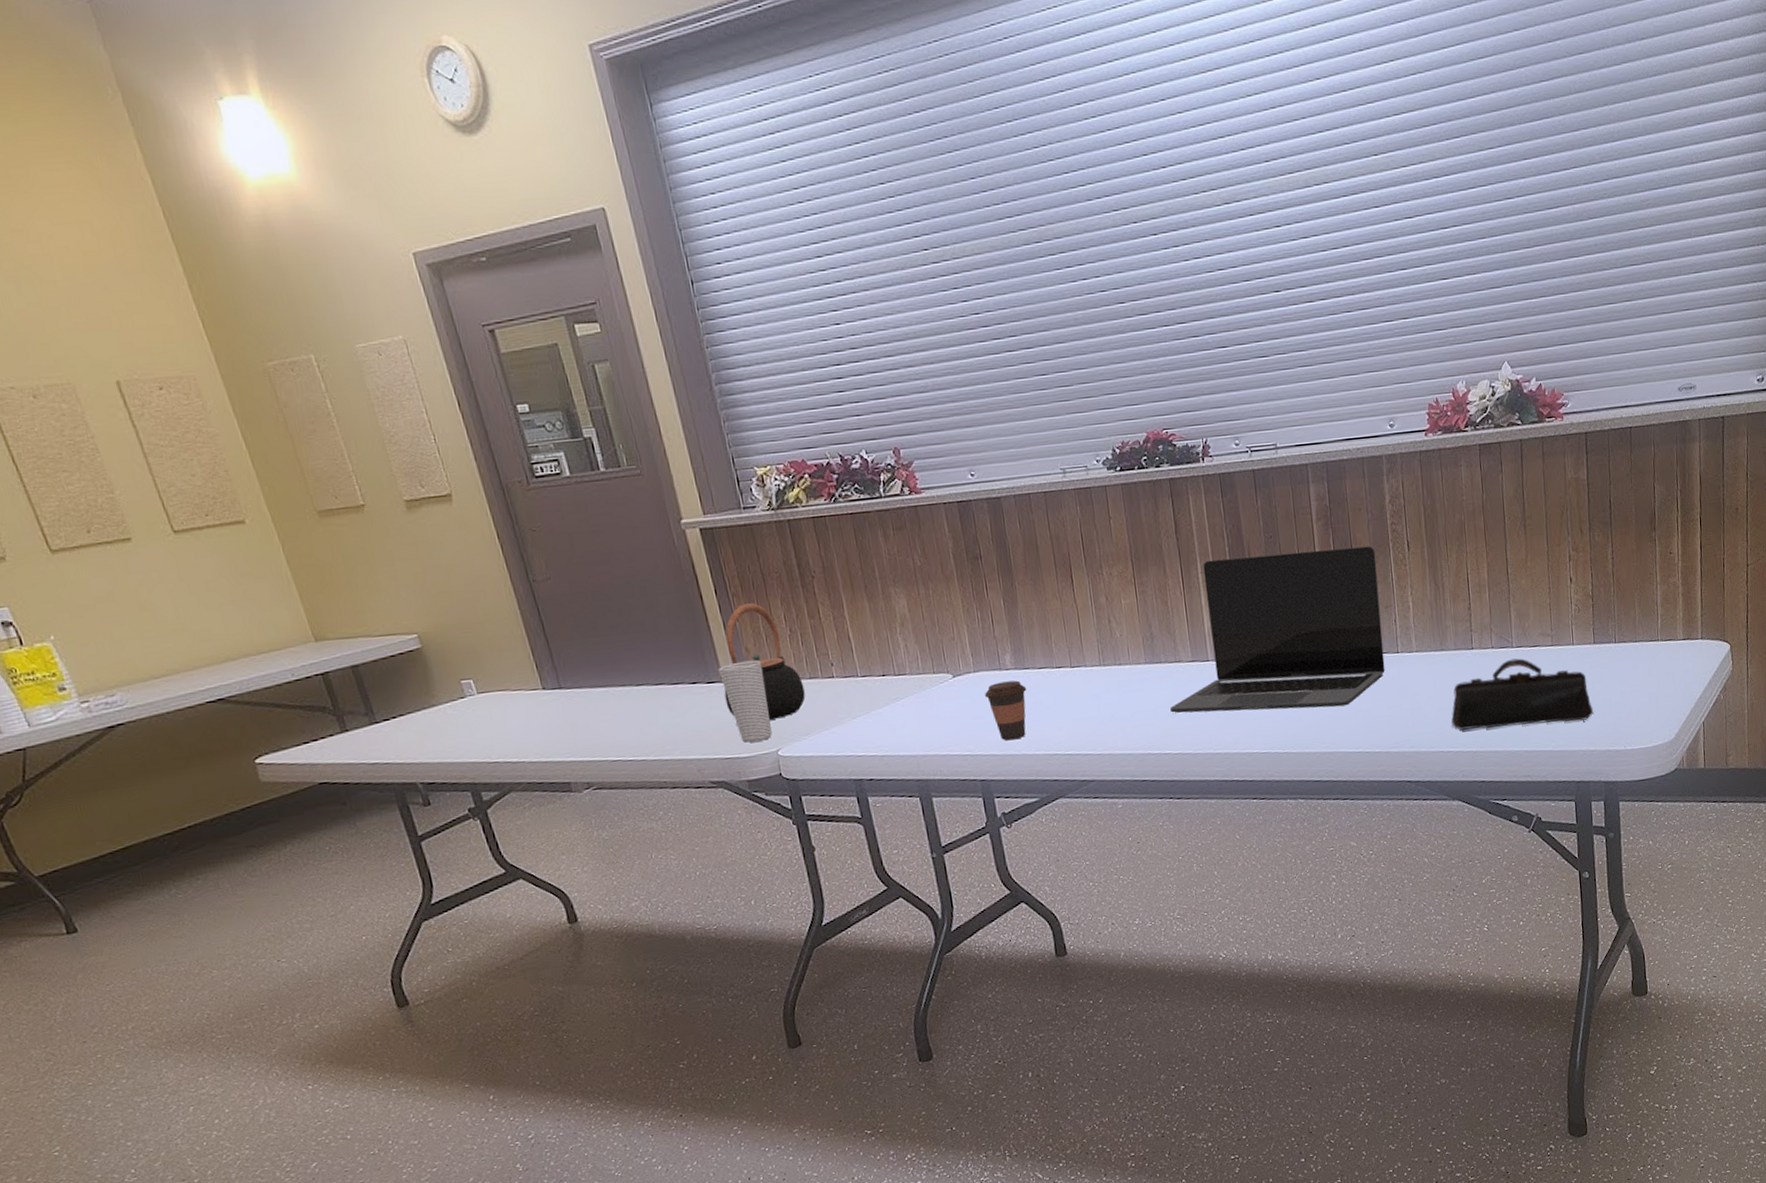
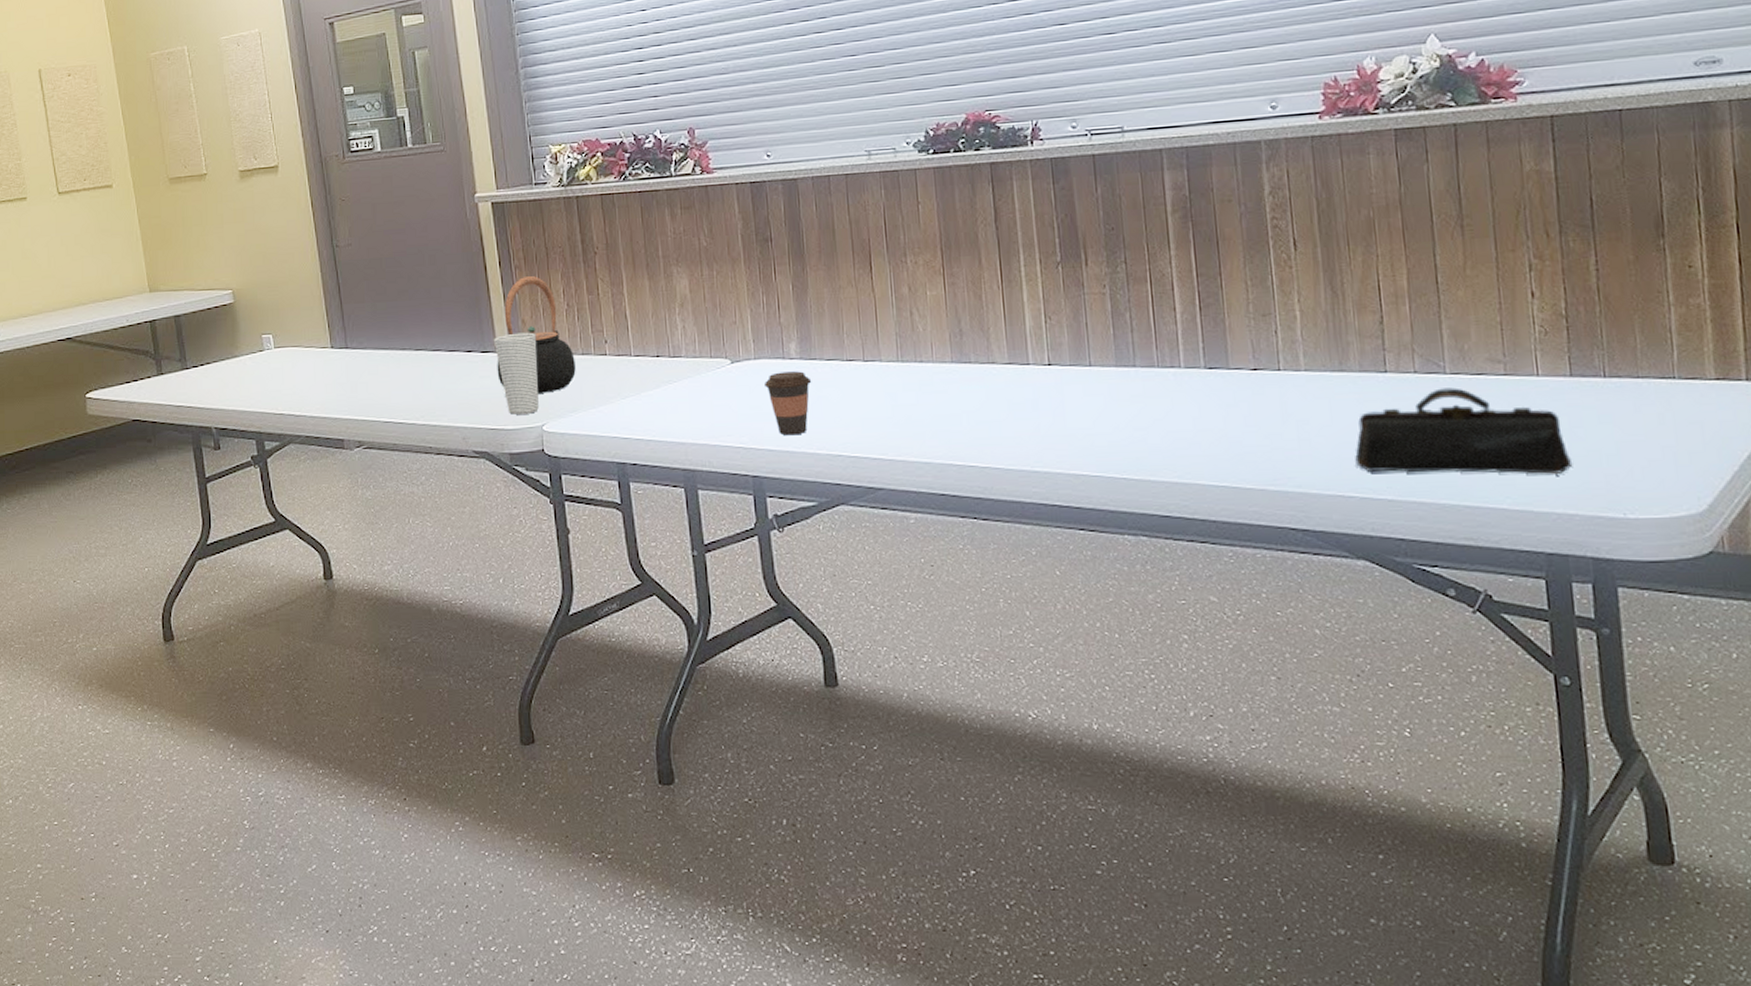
laptop: present [1170,546,1385,713] -> none [979,243,1262,430]

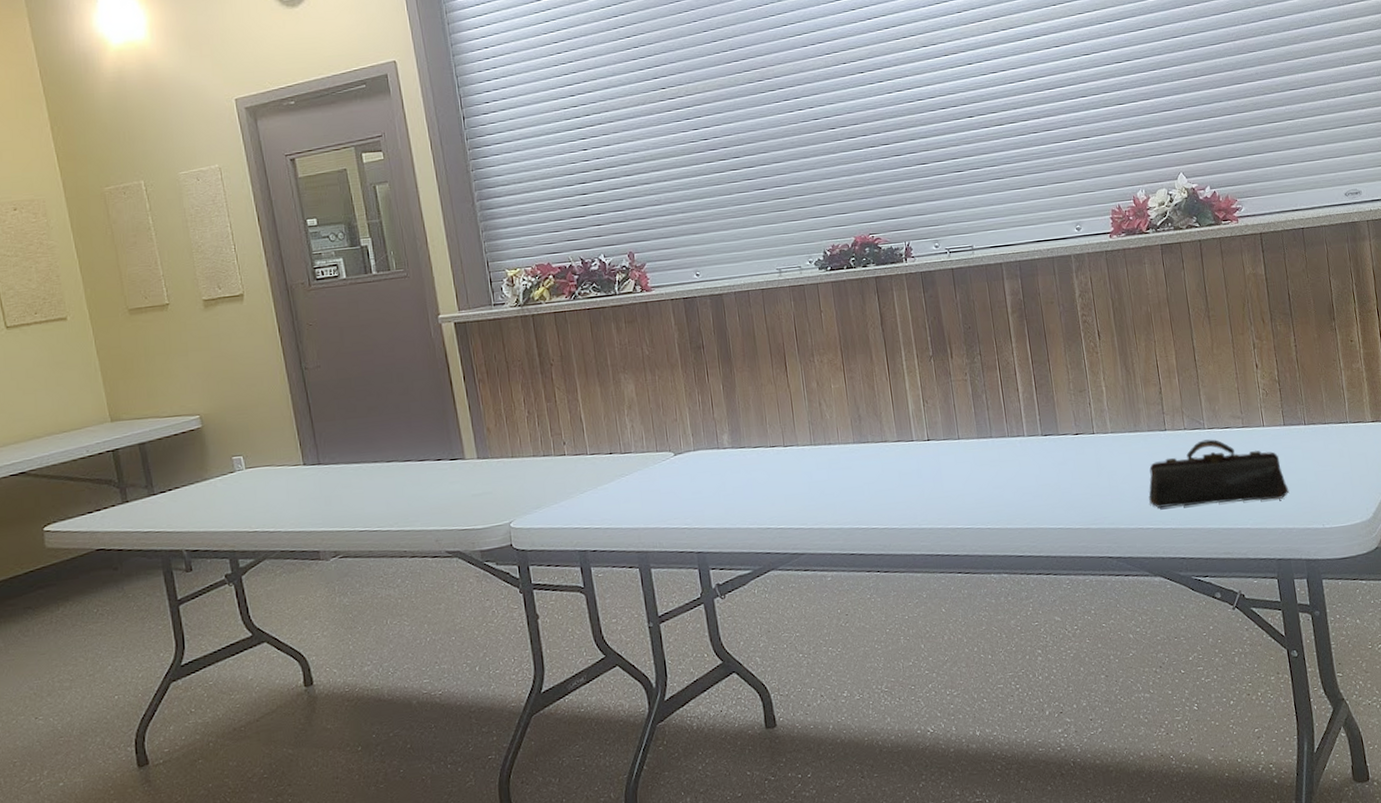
cup: present [493,332,539,415] -> none [460,438,506,515]
teapot: present [495,276,576,393] -> none [462,388,539,494]
coffee cup: present [765,371,812,436] -> none [703,458,743,515]

